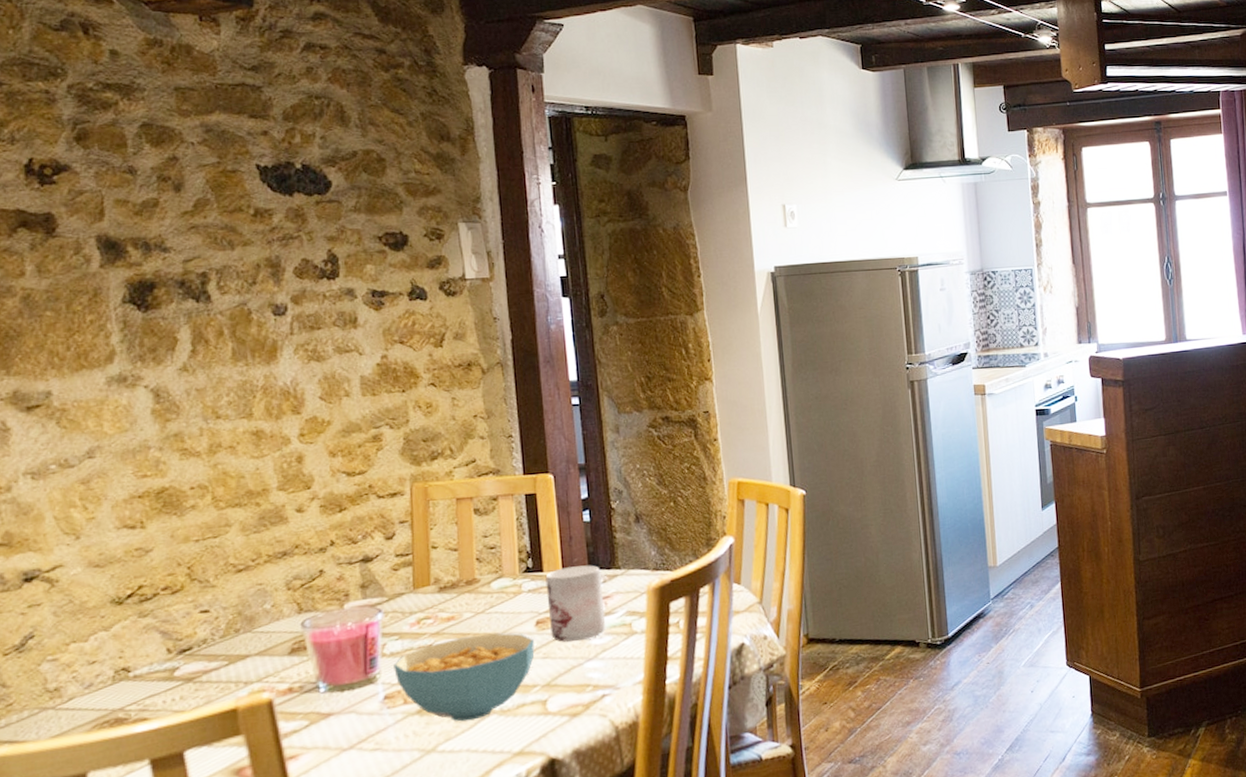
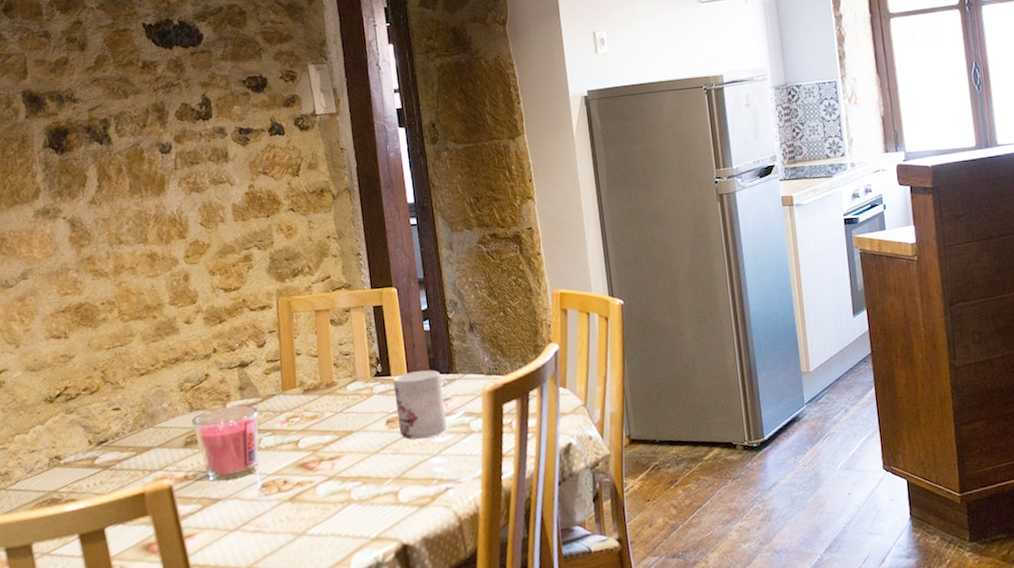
cereal bowl: present [393,633,535,722] -> none [268,430,386,509]

